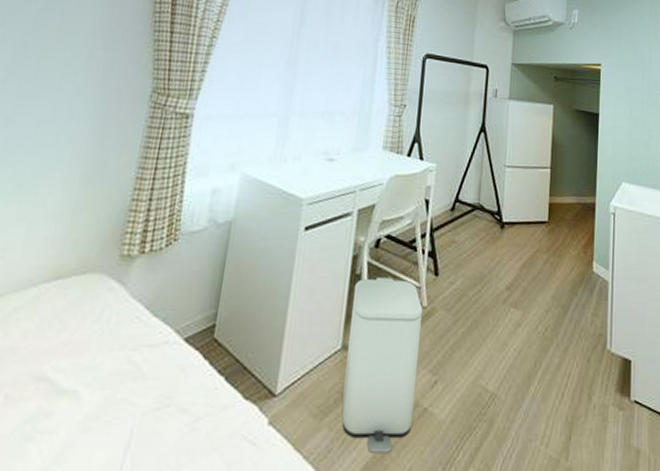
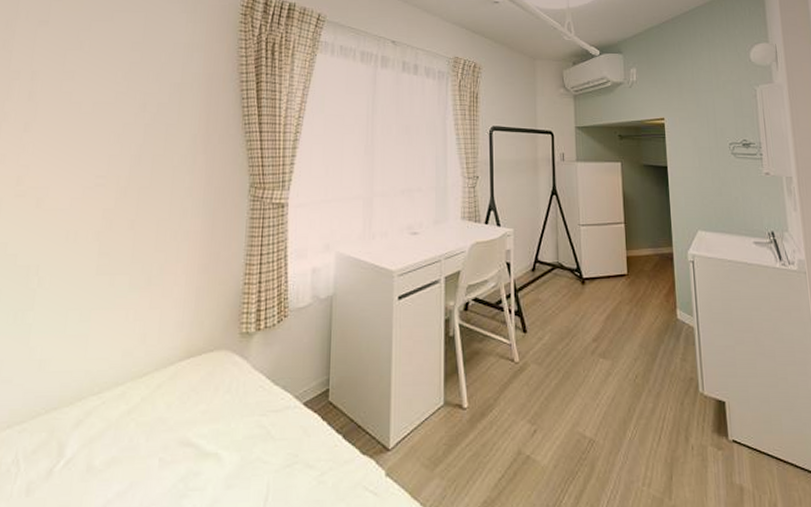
pedal bin: present [341,277,423,453] -> none [449,337,518,498]

